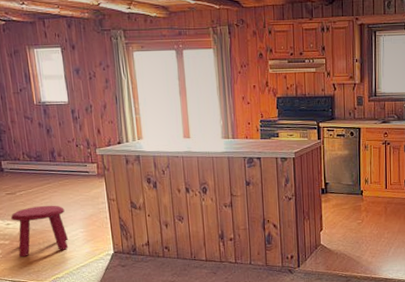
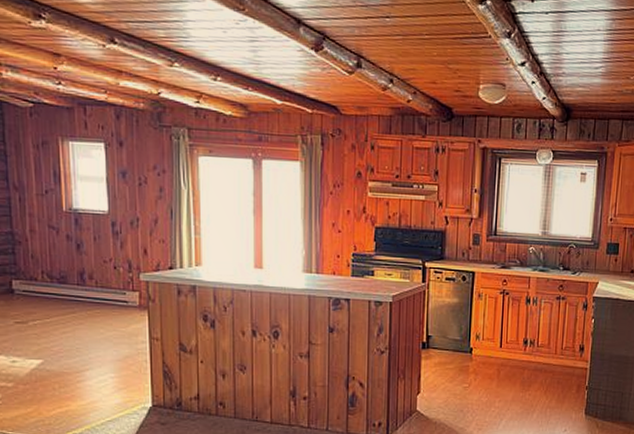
stool: present [10,205,69,257] -> none [17,340,93,405]

